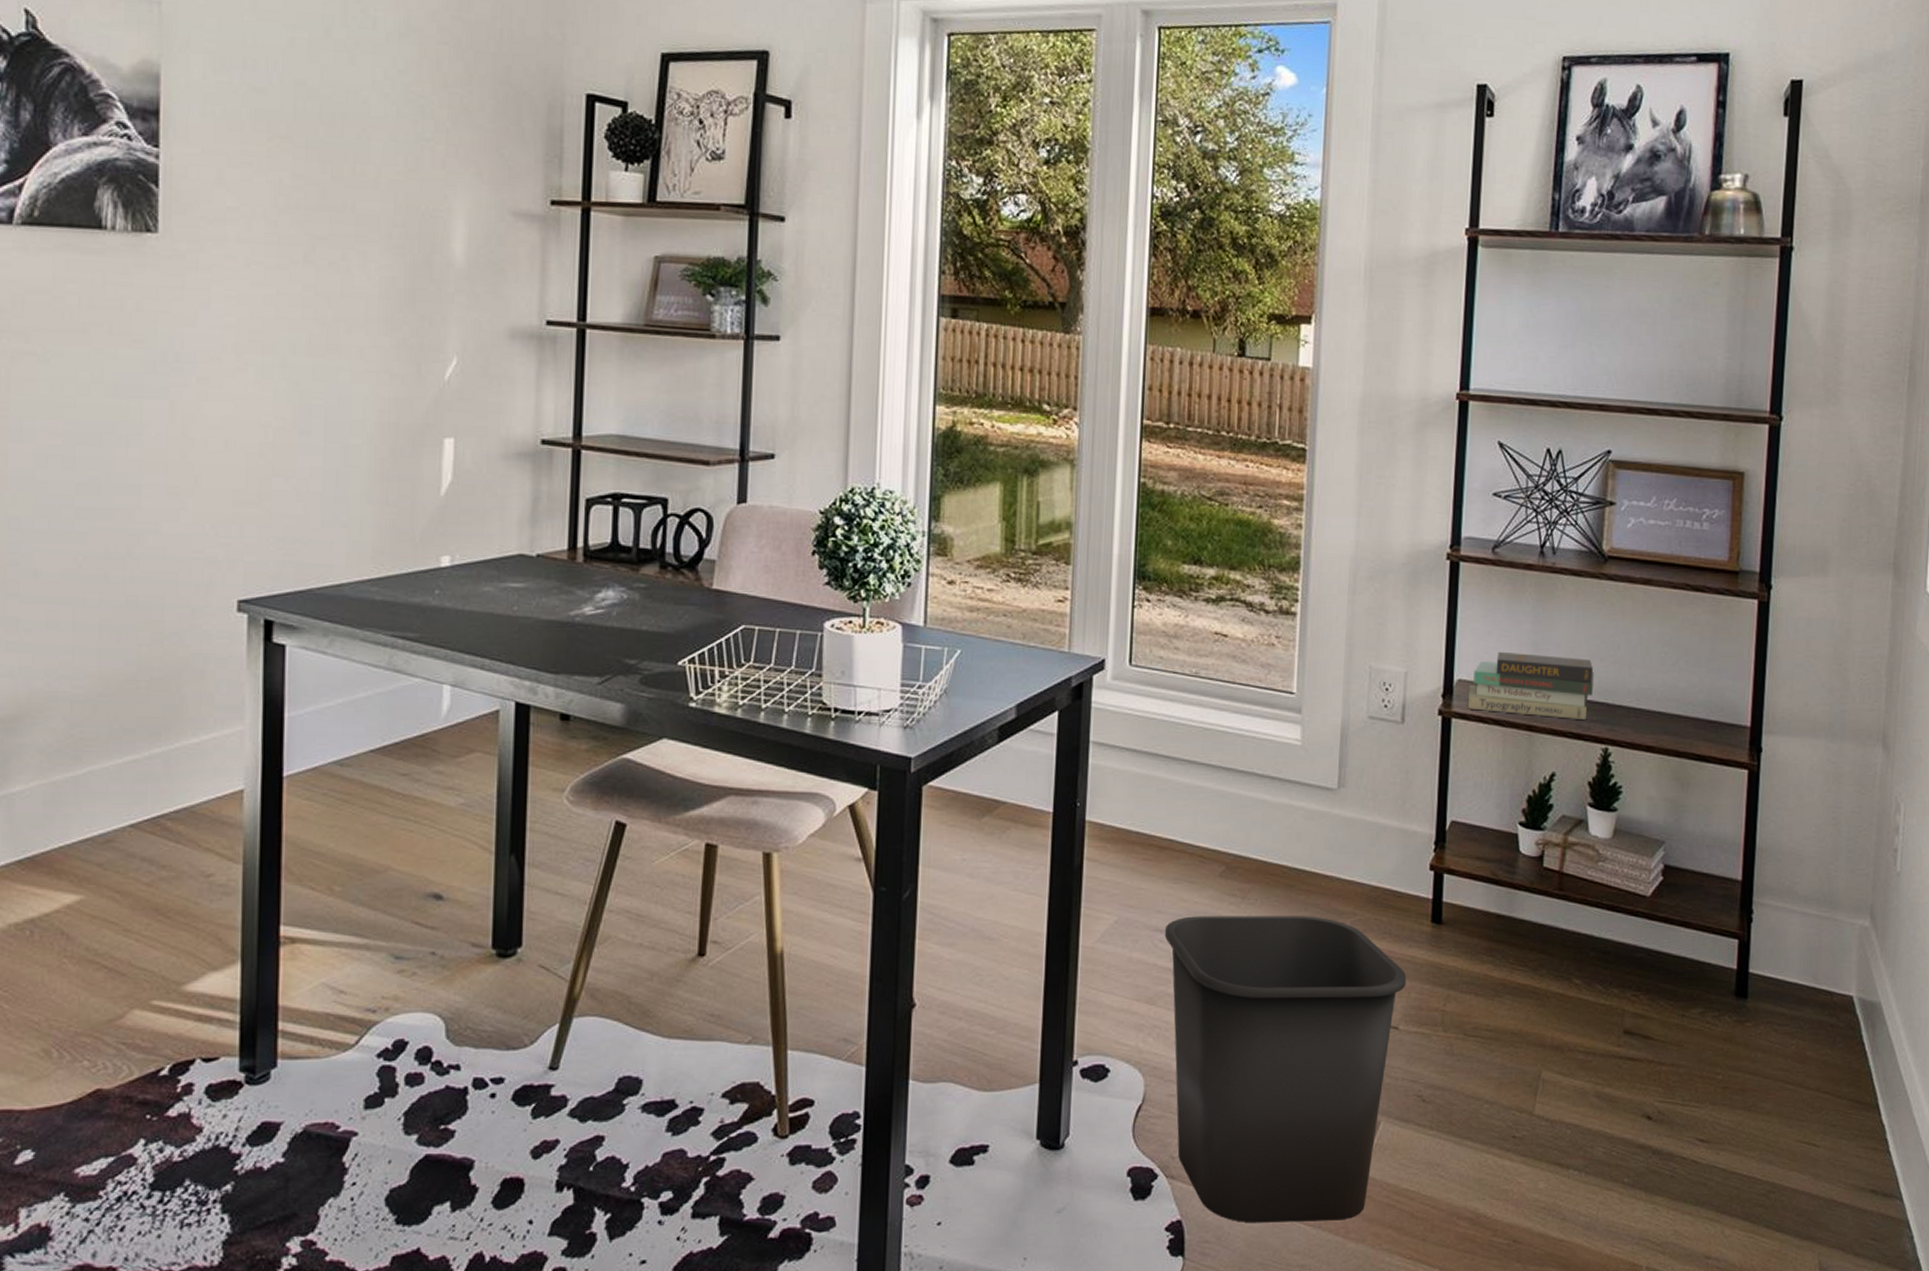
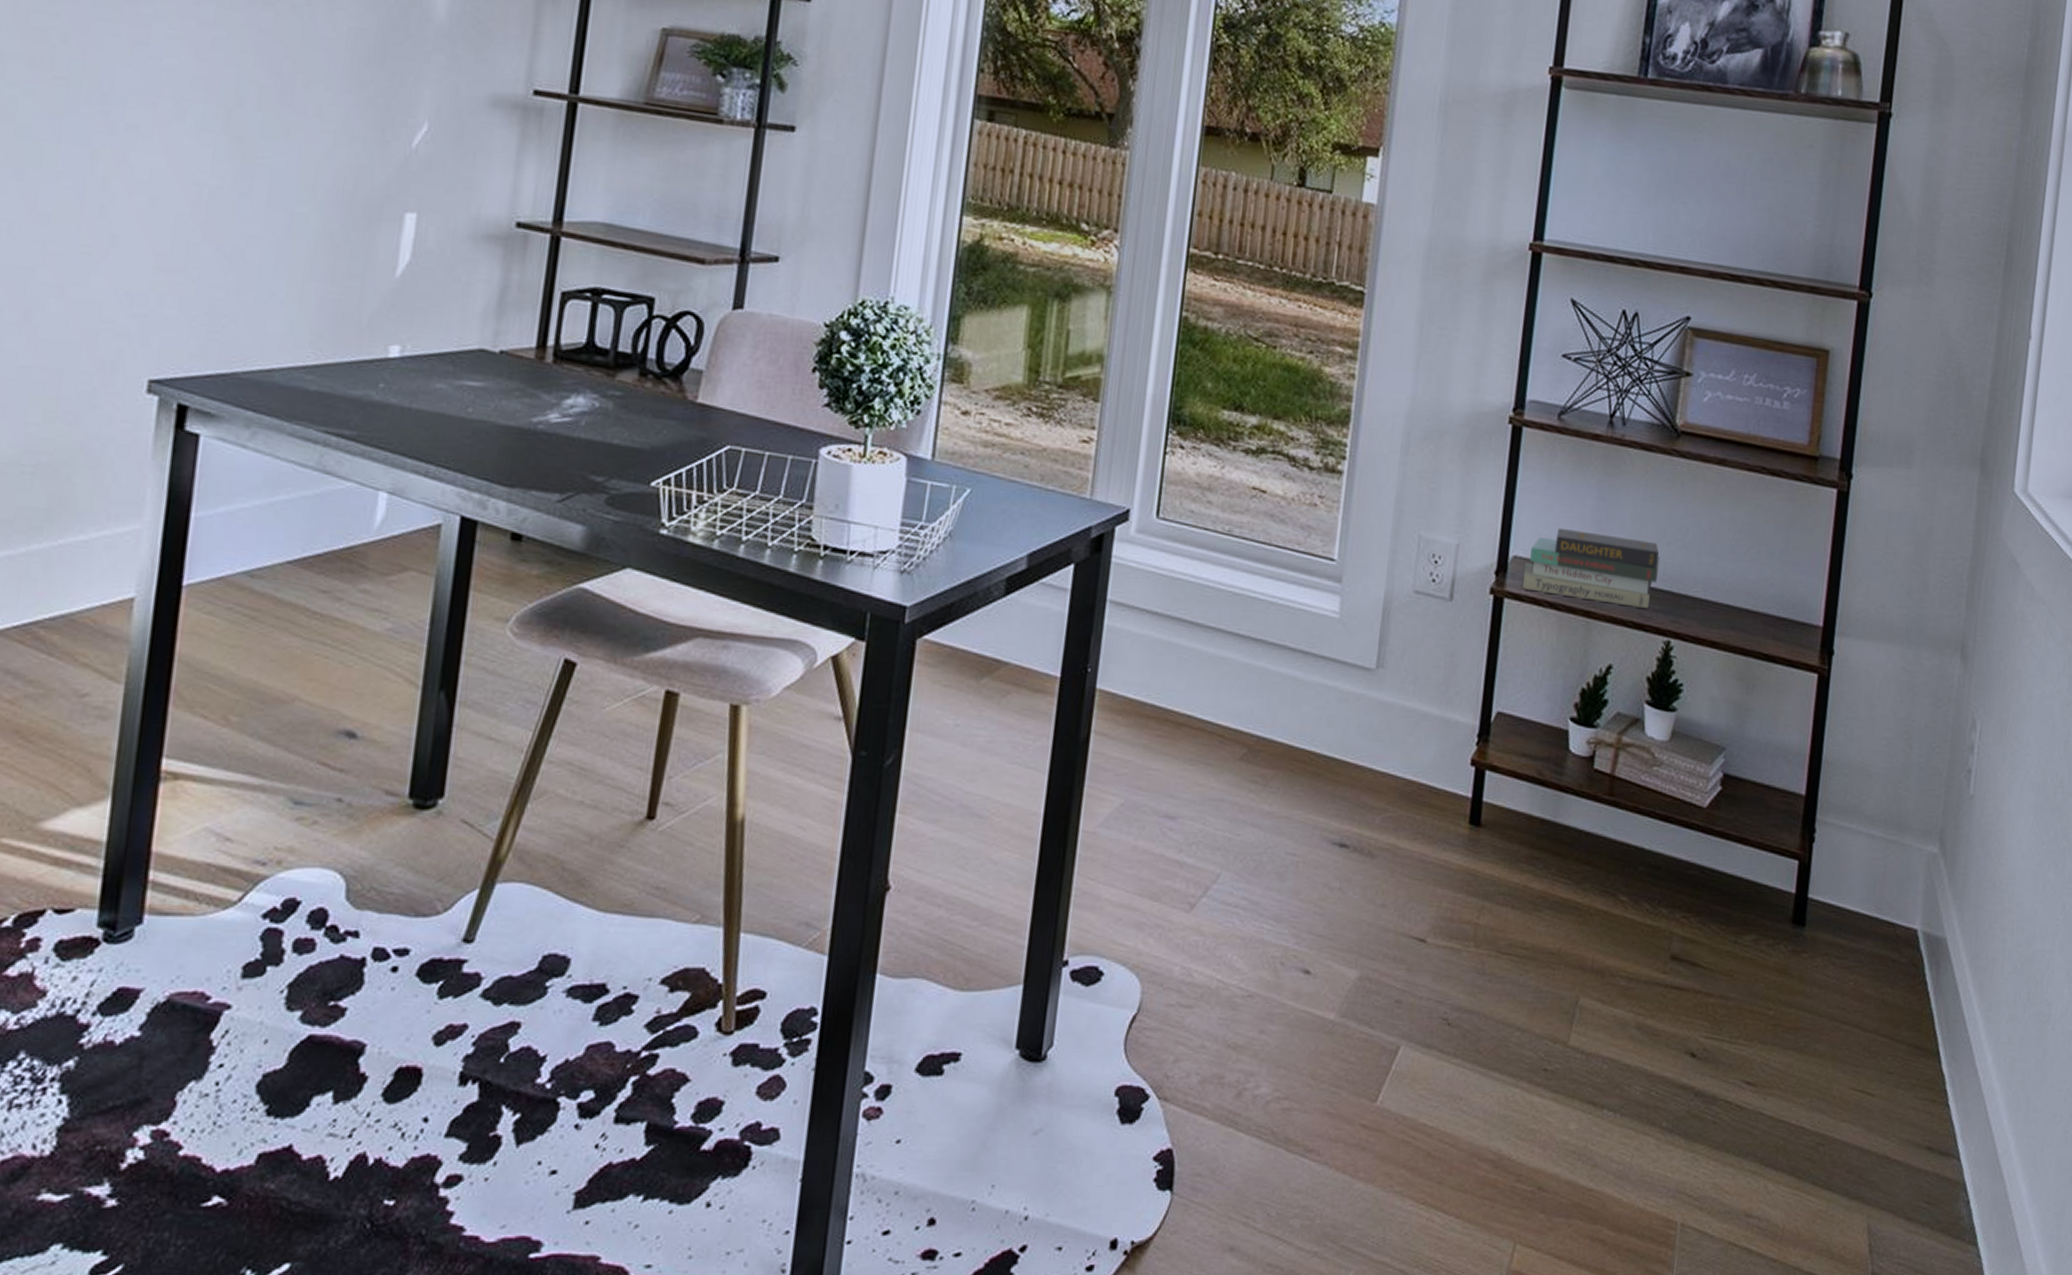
waste bin: present [1164,916,1407,1223] -> none [1173,803,1439,1157]

